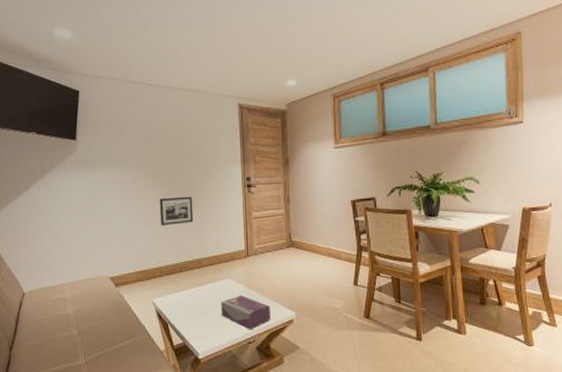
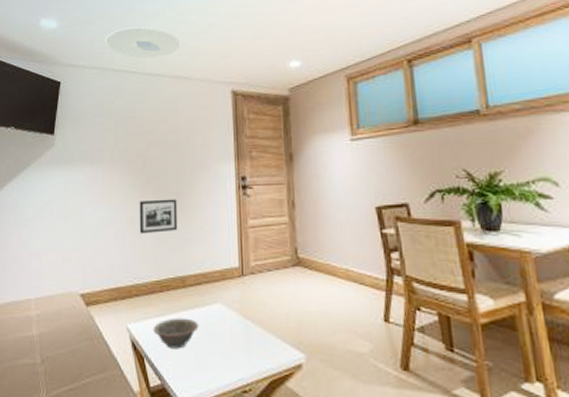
ceiling light: none [120,42,193,72] -> present [105,27,181,58]
decorative bowl: none [174,291,213,316] -> present [152,318,199,349]
tissue box: present [220,294,271,330] -> none [208,325,272,375]

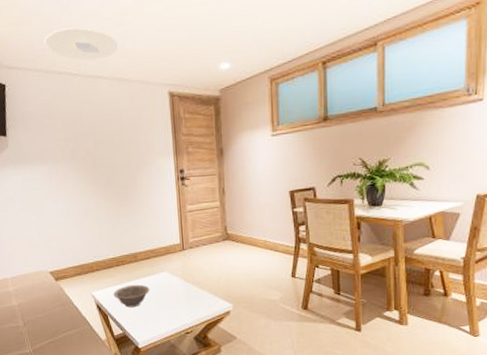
picture frame: present [139,199,178,234] -> none [92,190,128,222]

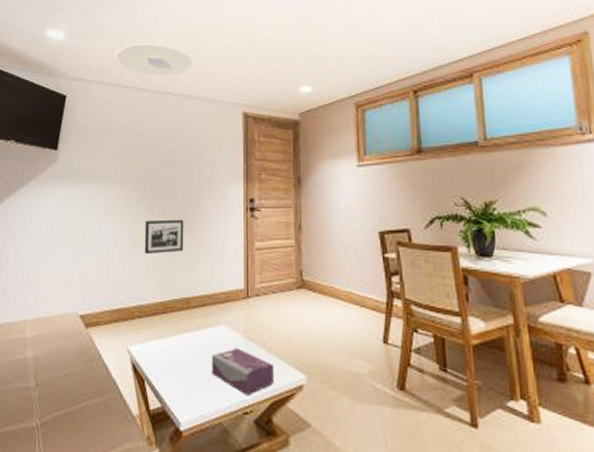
picture frame: none [92,190,128,222] -> present [144,219,184,255]
decorative bowl: present [113,284,150,308] -> none [154,339,202,371]
tissue box: none [157,287,207,321] -> present [211,347,274,396]

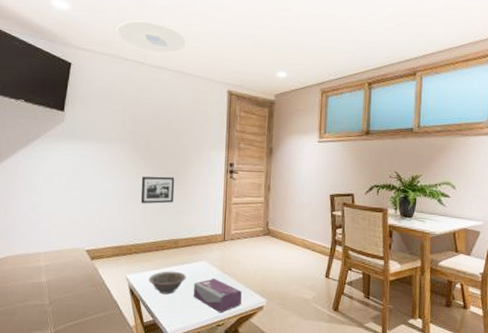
decorative bowl: none [154,339,202,371] -> present [148,271,186,295]

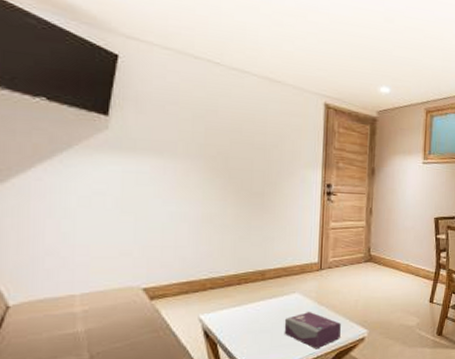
ceiling light: present [116,20,187,53] -> none [182,11,275,54]
picture frame: present [140,176,175,204] -> none [217,198,261,231]
decorative bowl: present [148,271,186,295] -> none [228,307,276,334]

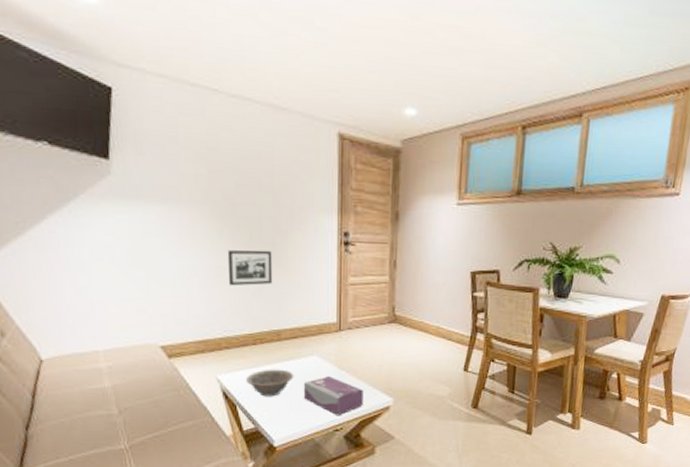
picture frame: none [217,198,261,231] -> present [227,249,273,286]
decorative bowl: none [228,307,276,334] -> present [245,369,294,397]

